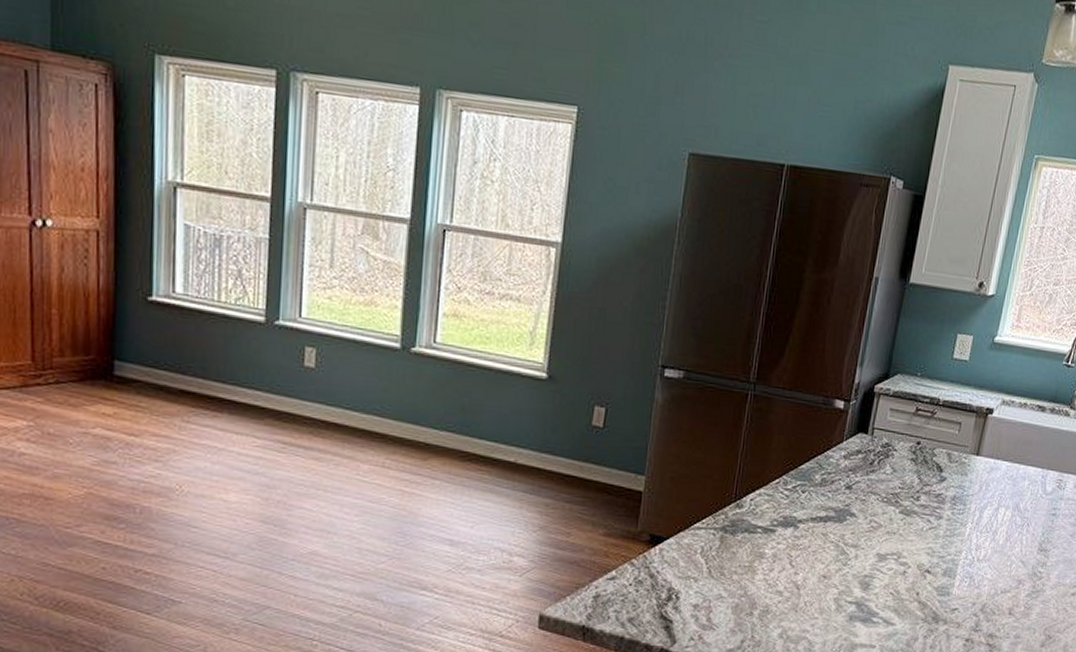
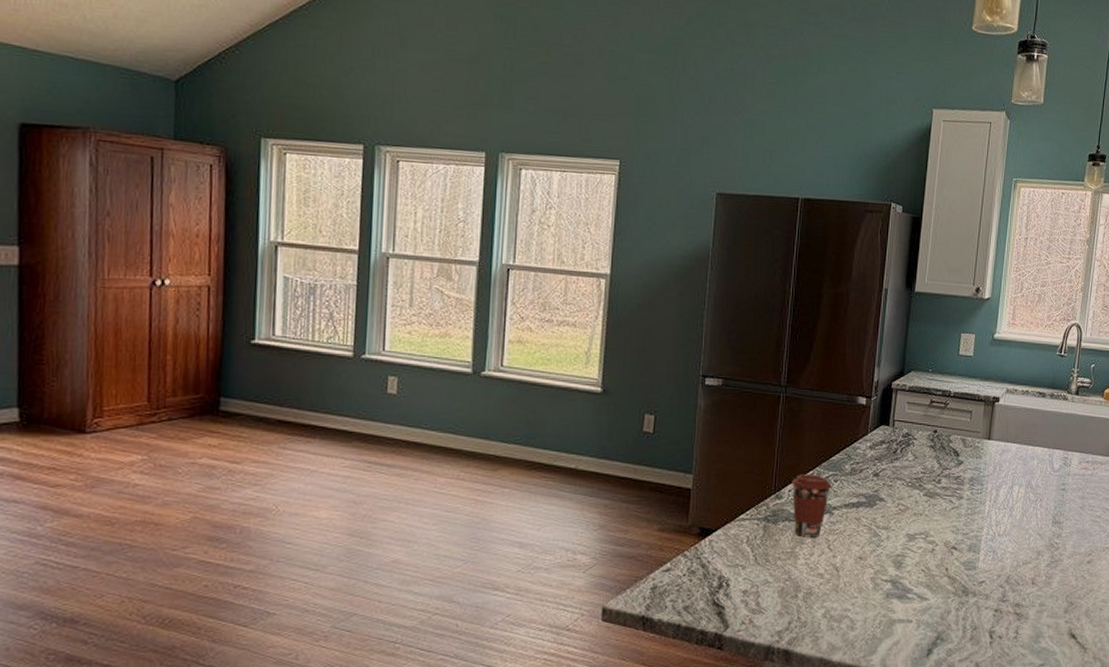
coffee cup: none [753,482,799,552] -> present [791,474,832,538]

